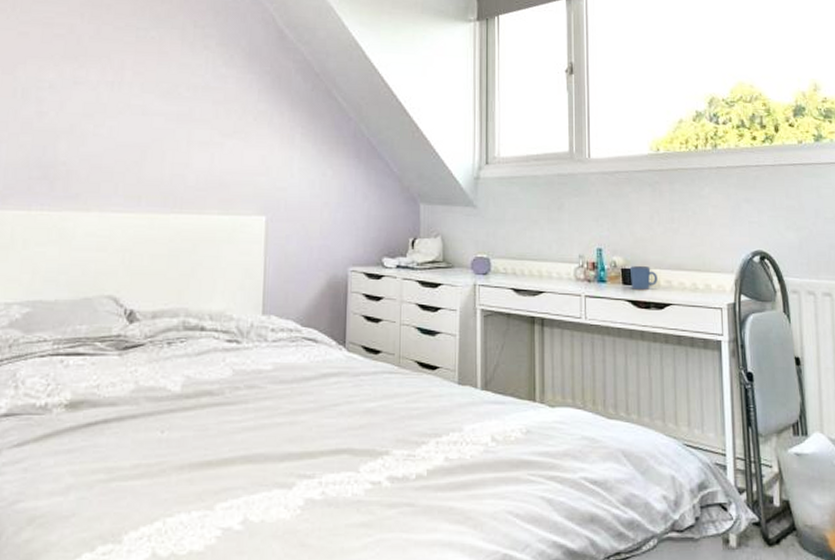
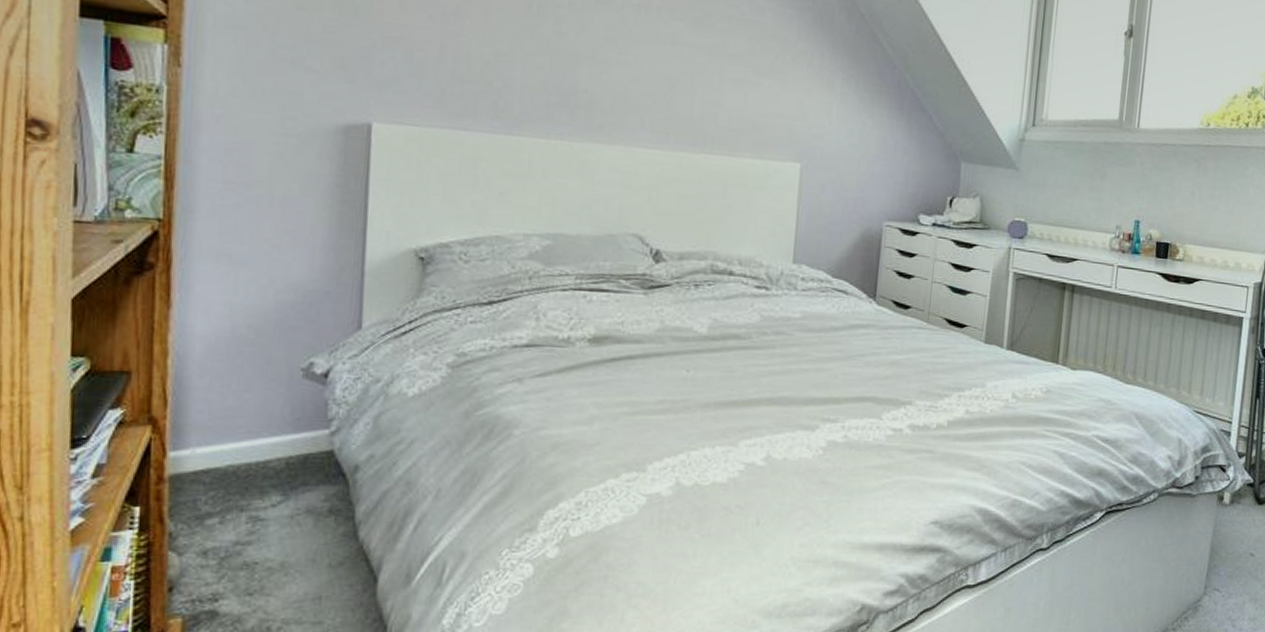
mug: present [629,266,658,291] -> none [1164,240,1191,266]

